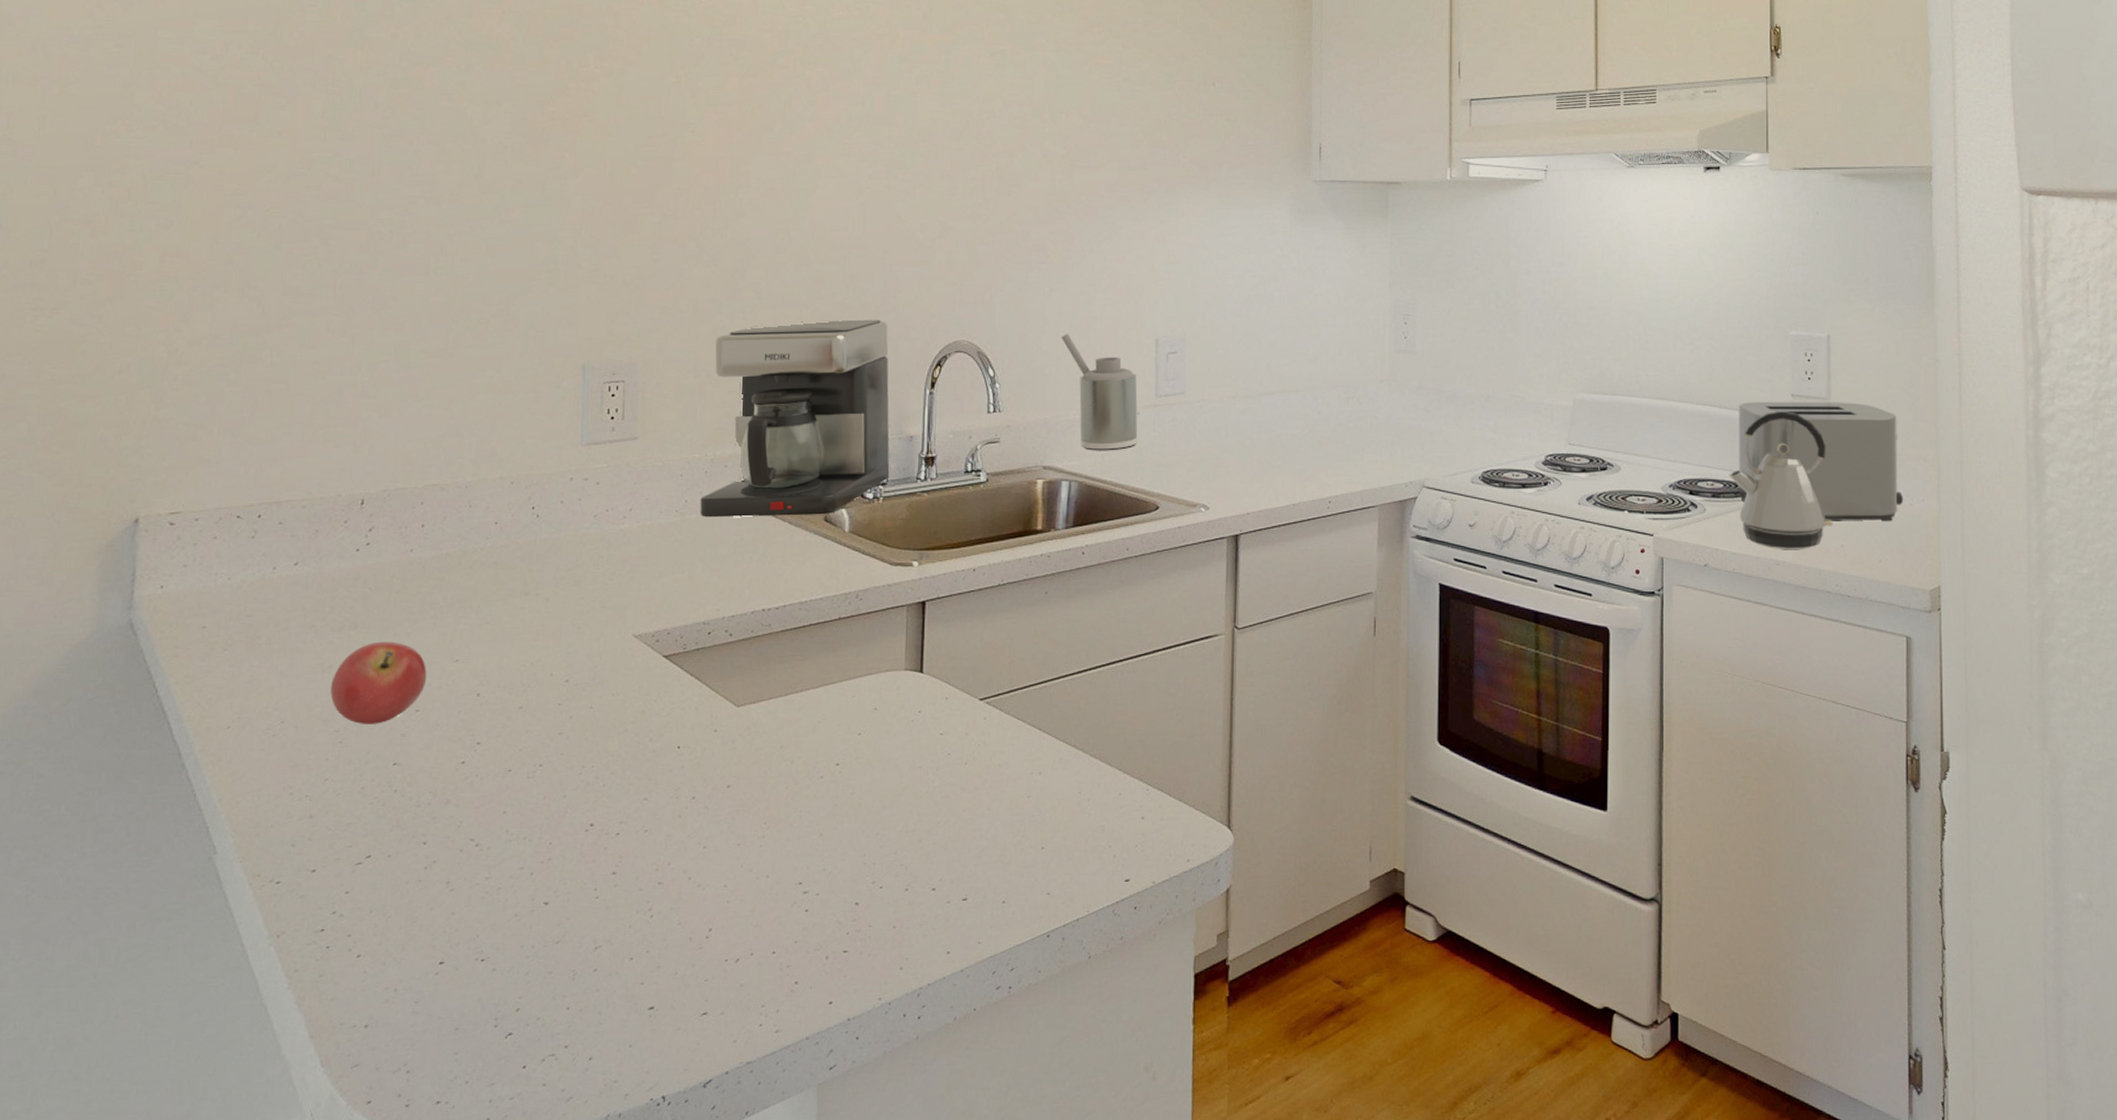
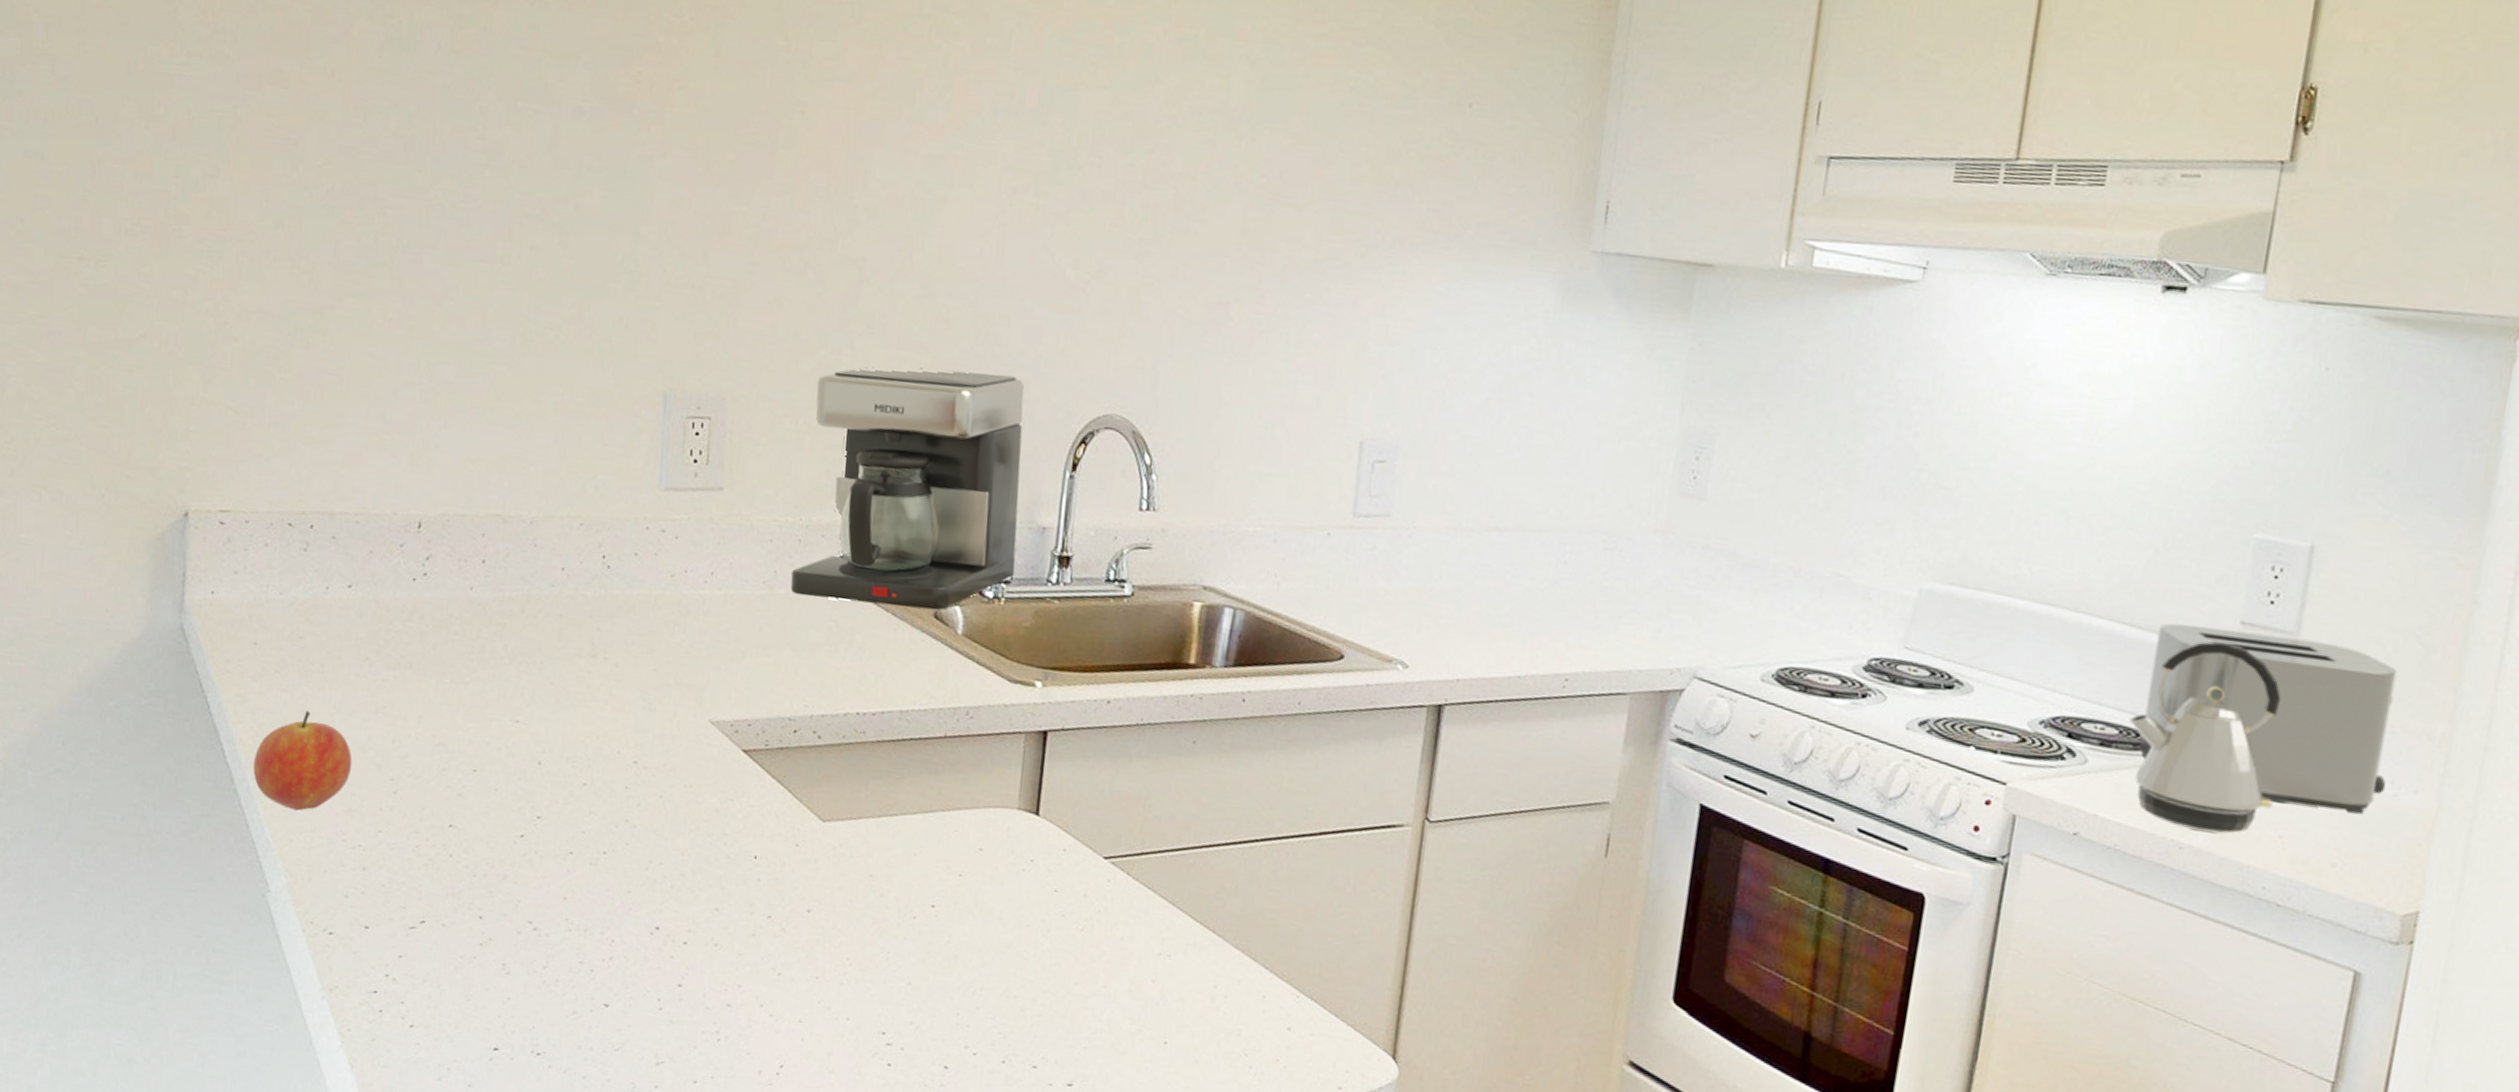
fruit: none [200,681,299,774] -> present [253,711,352,811]
fruit: present [330,641,427,724] -> none [385,686,486,779]
soap dispenser: present [1060,333,1138,451] -> none [1238,420,1331,579]

